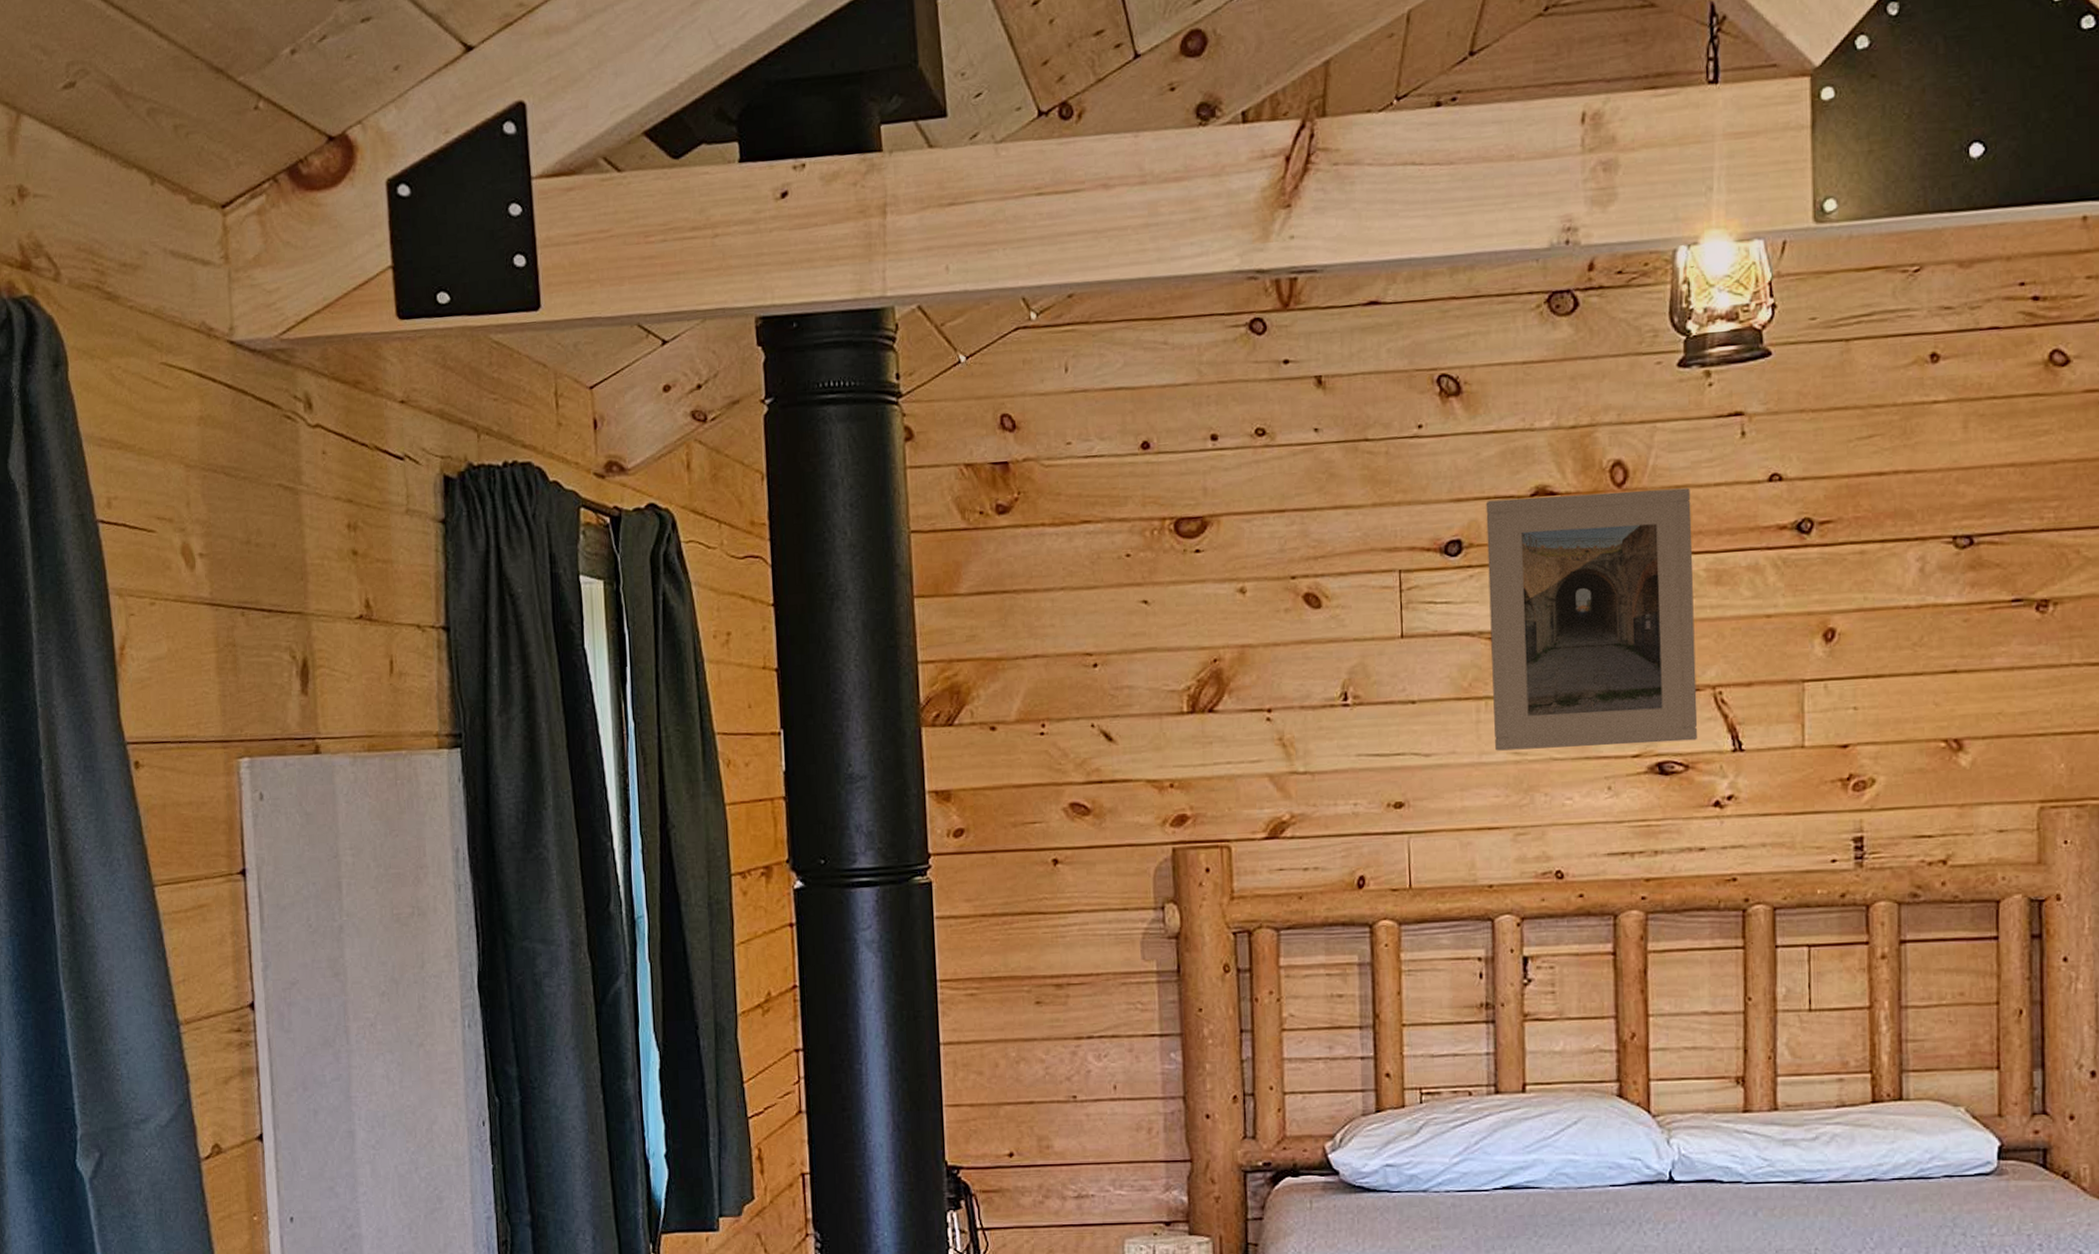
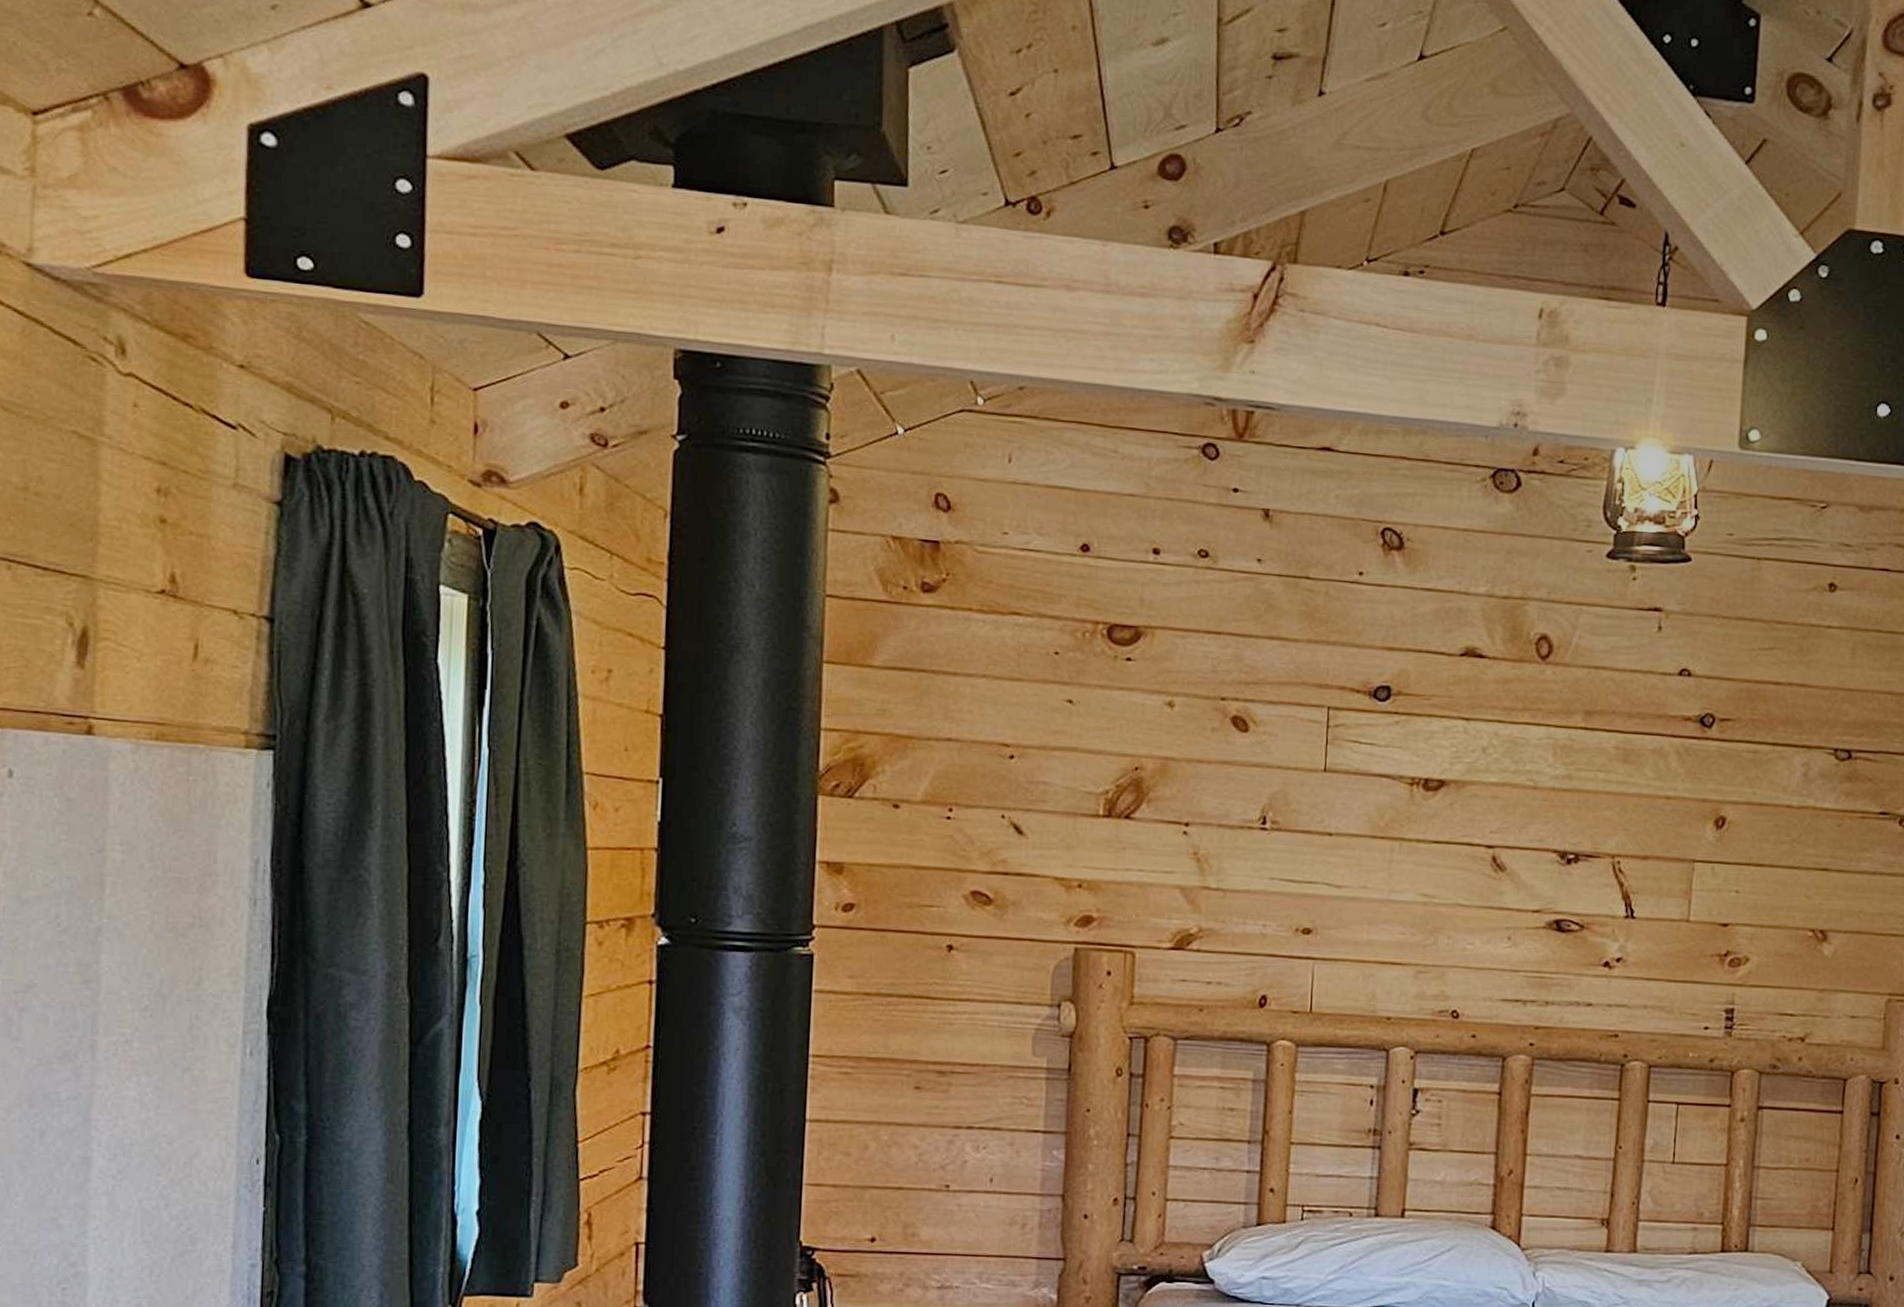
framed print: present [1485,488,1698,751] -> none [1405,654,1608,903]

